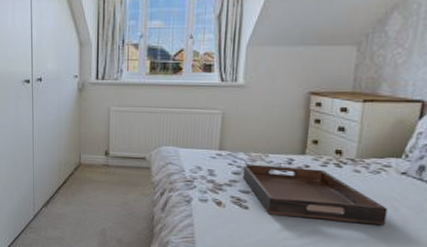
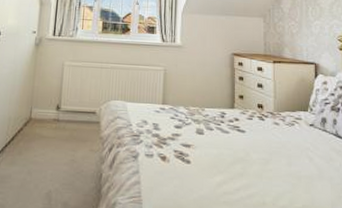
serving tray: present [243,164,388,226] -> none [184,117,305,176]

